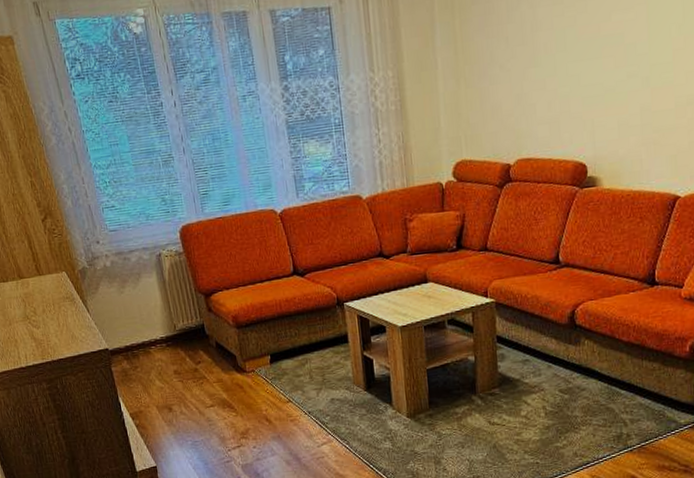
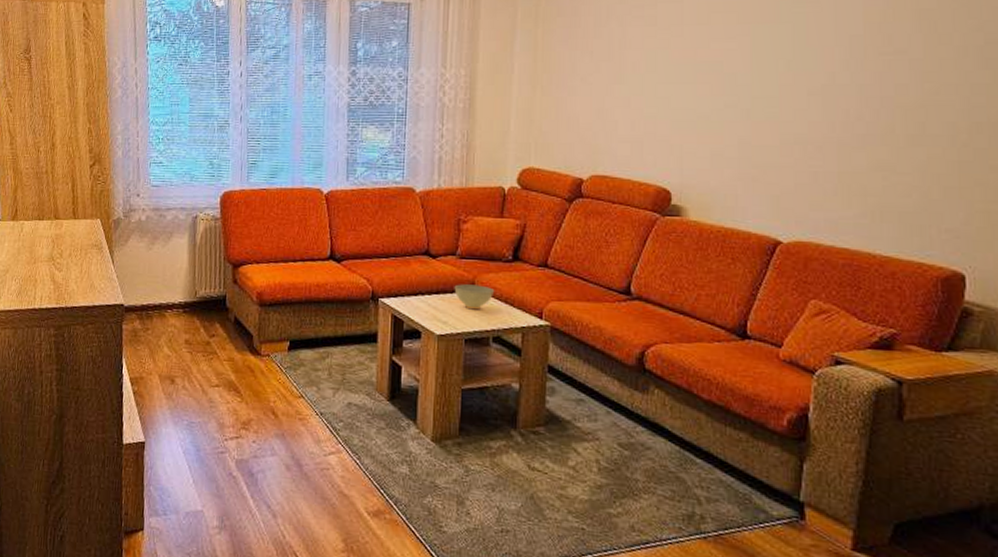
bowl: none [409,276,445,300] -> present [454,284,495,310]

